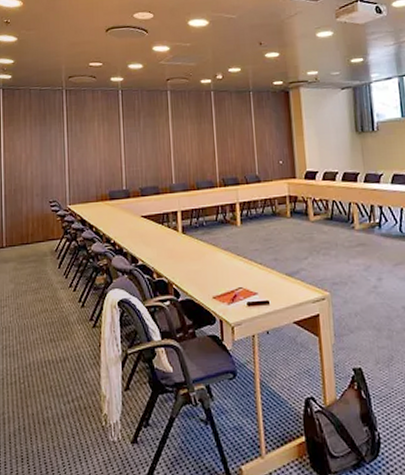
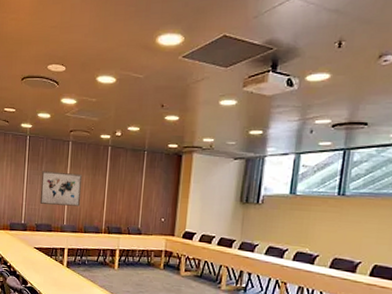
wall art: none [140,124,189,164] -> present [39,171,83,207]

